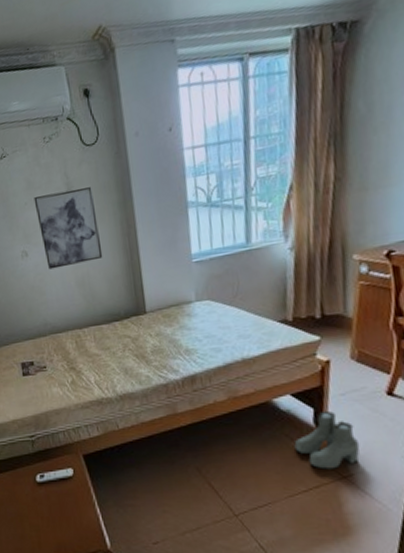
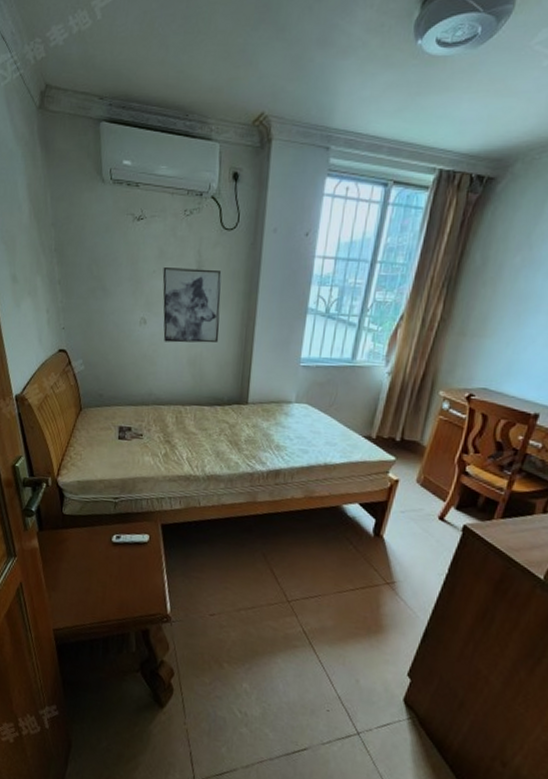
boots: present [294,410,360,470] -> none [351,523,407,575]

